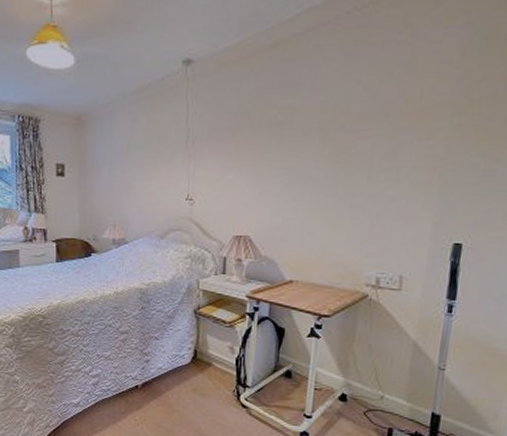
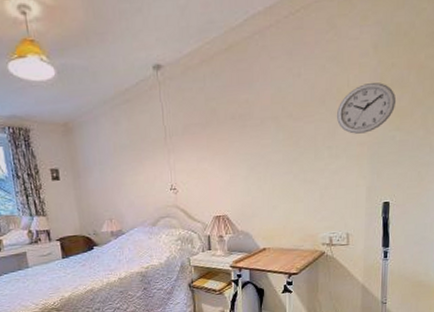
wall clock: none [401,95,485,156] -> present [336,82,397,134]

